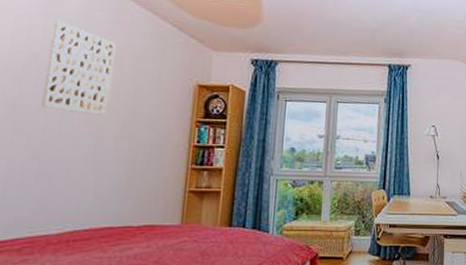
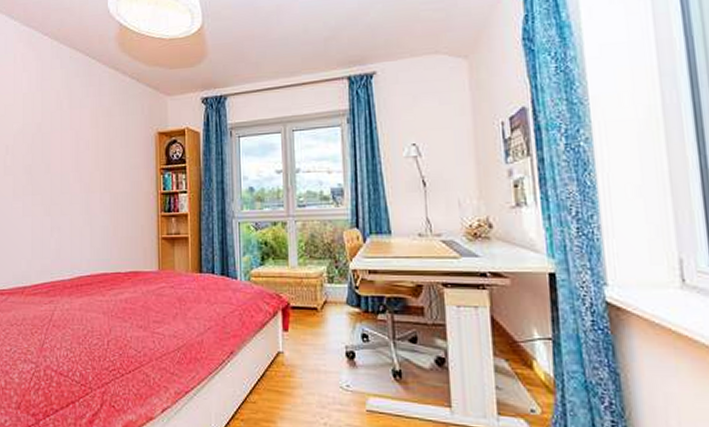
wall art: present [41,20,117,116] -> none [47,92,92,172]

